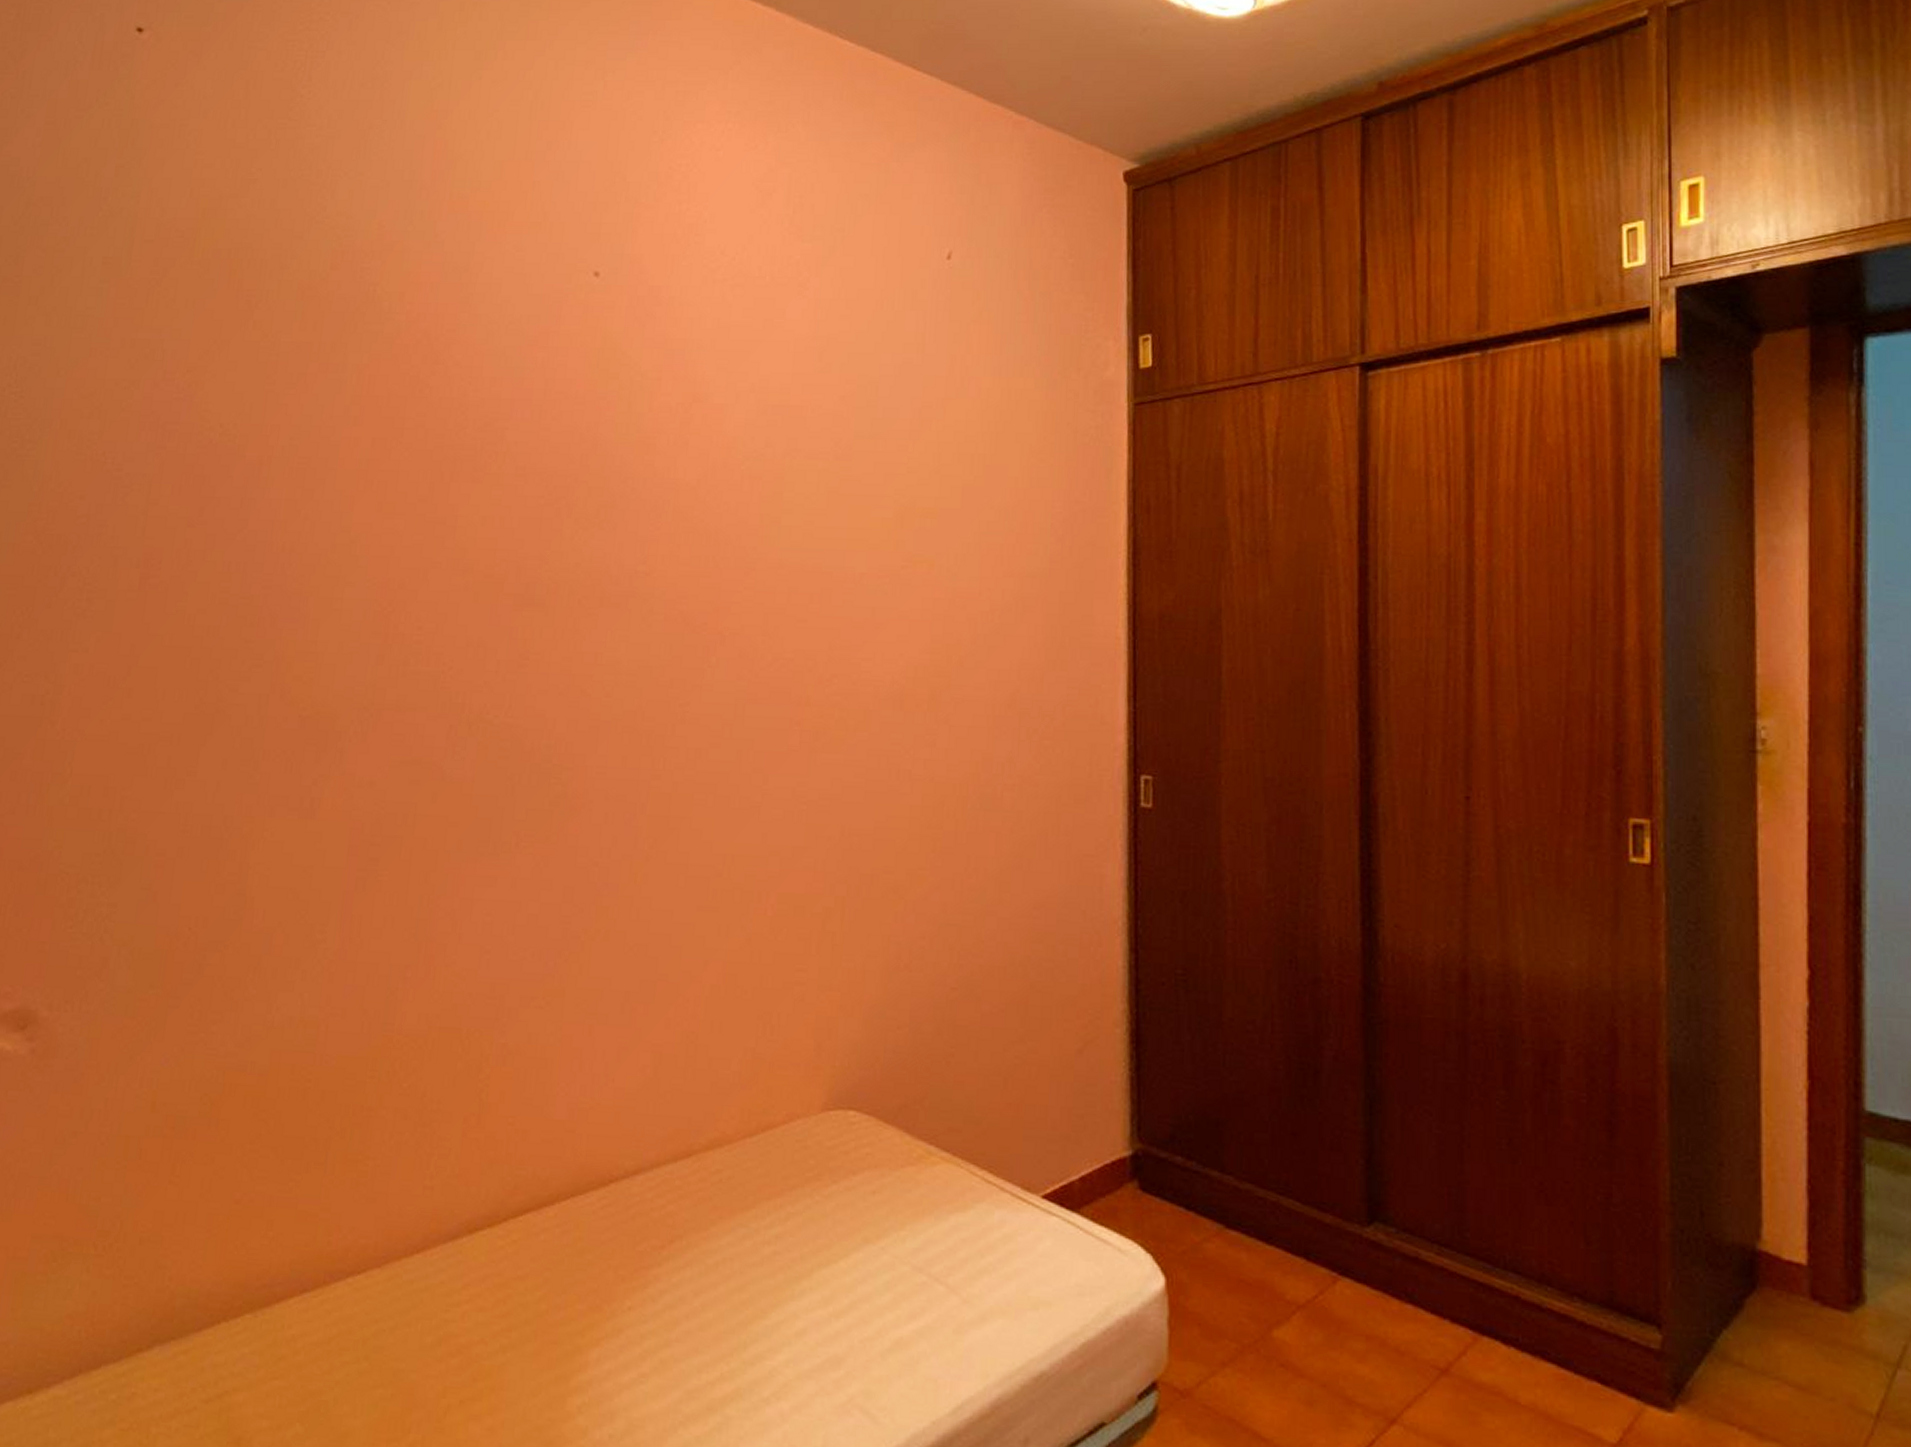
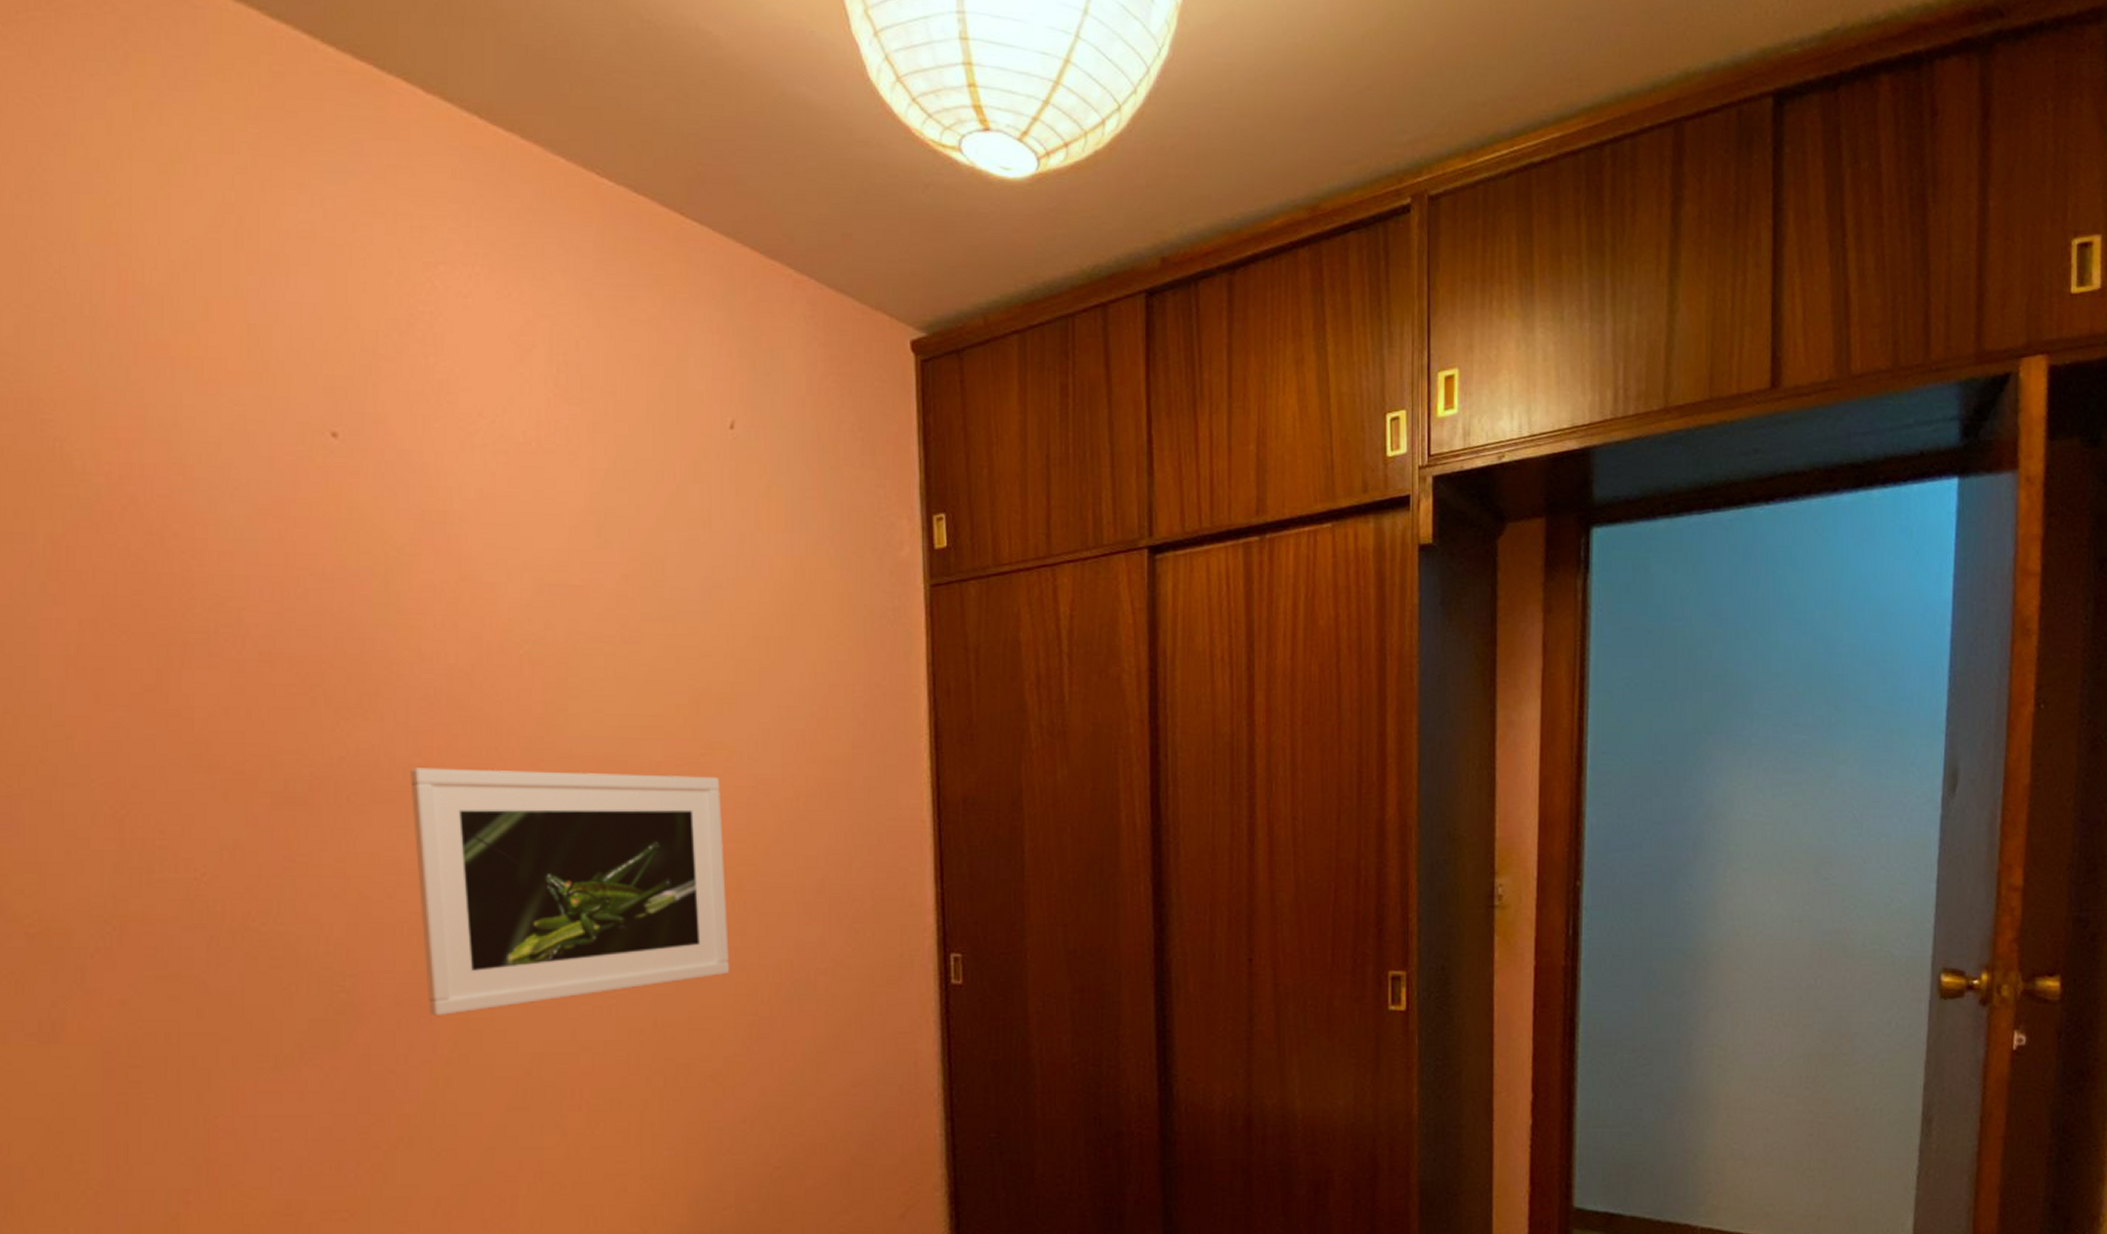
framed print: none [633,574,919,813] -> present [410,768,730,1017]

